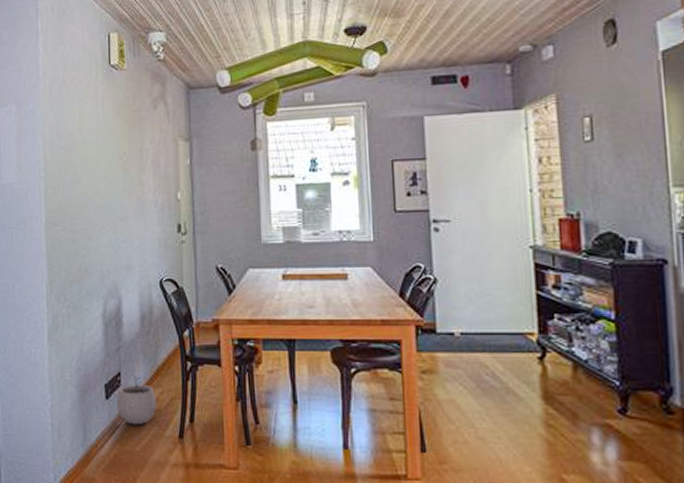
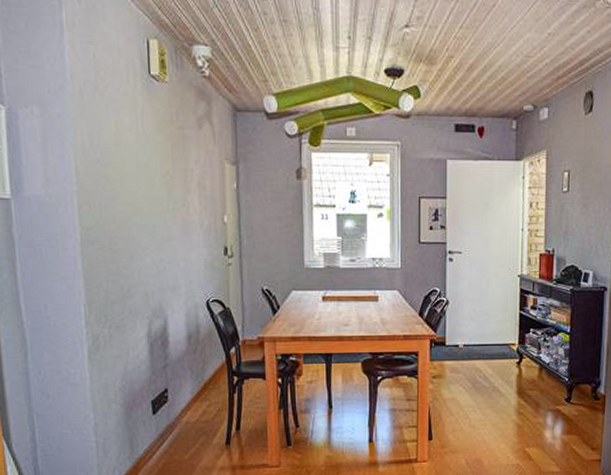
plant pot: present [116,375,157,425] -> none [163,391,205,437]

